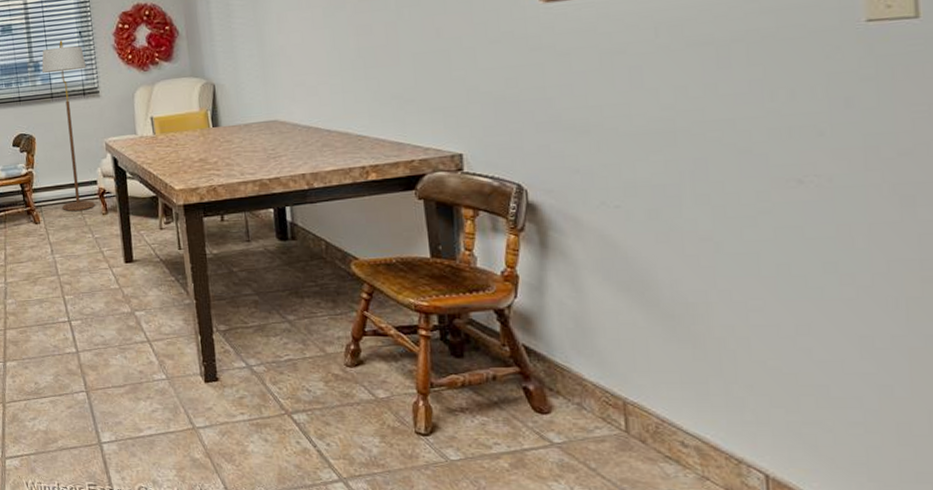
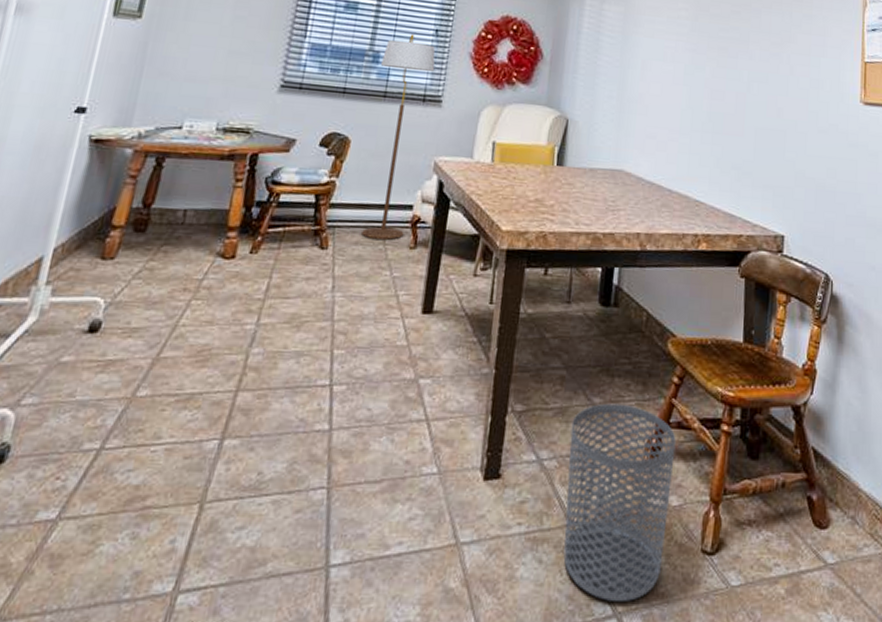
waste bin: none [271,319,378,470] -> present [563,403,676,601]

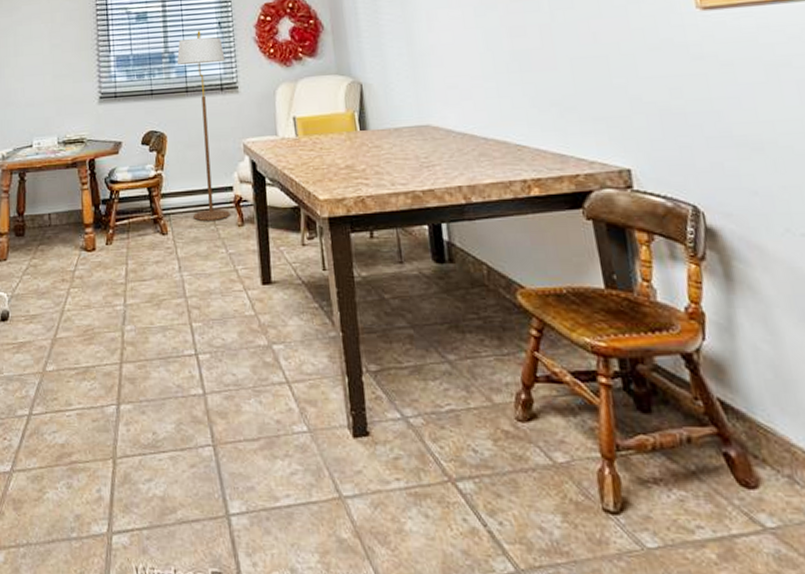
waste bin: present [563,403,676,601] -> none [429,360,560,559]

